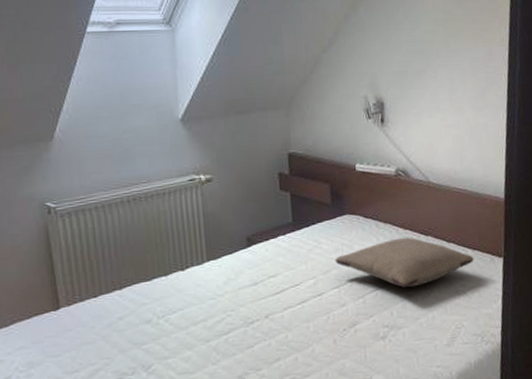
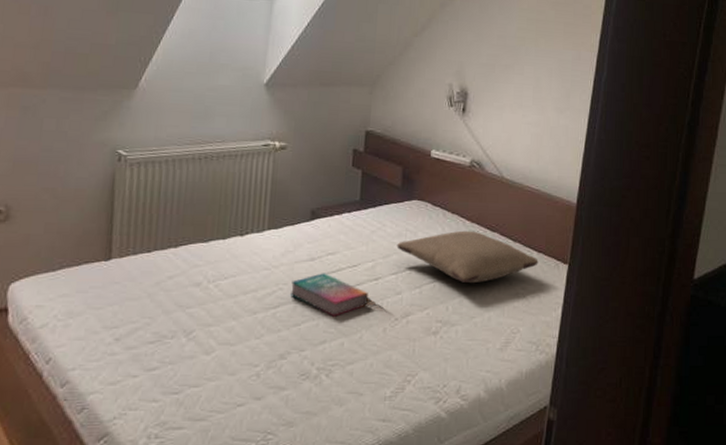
book: none [238,295,315,335] -> present [291,273,368,317]

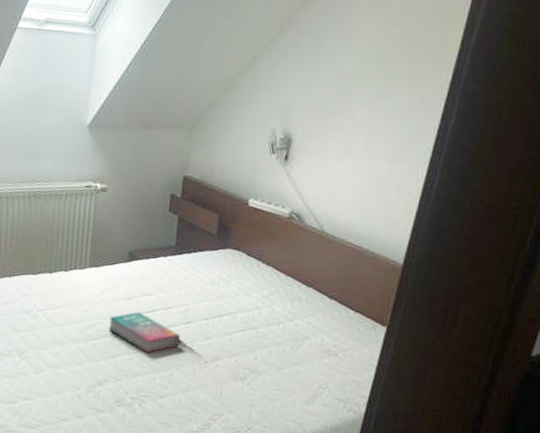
pillow: present [397,230,539,284] -> none [209,283,355,336]

